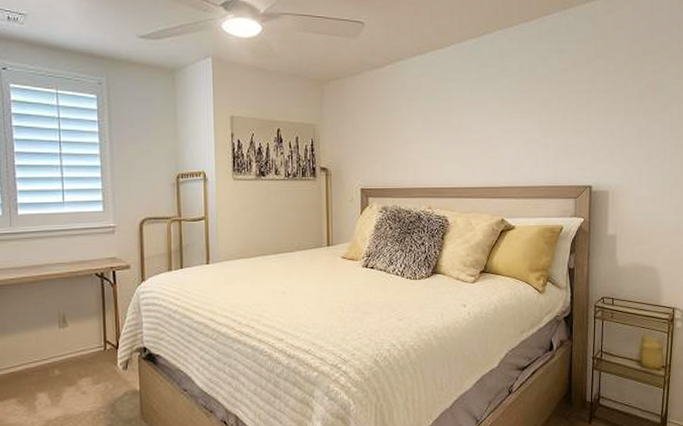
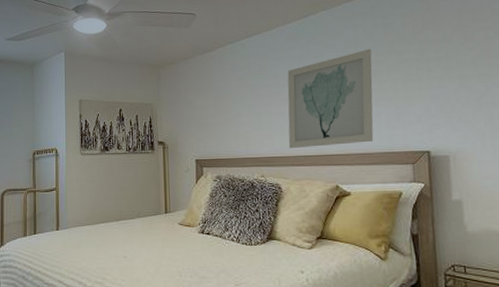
wall art: none [457,76,545,180] -> present [287,49,374,149]

